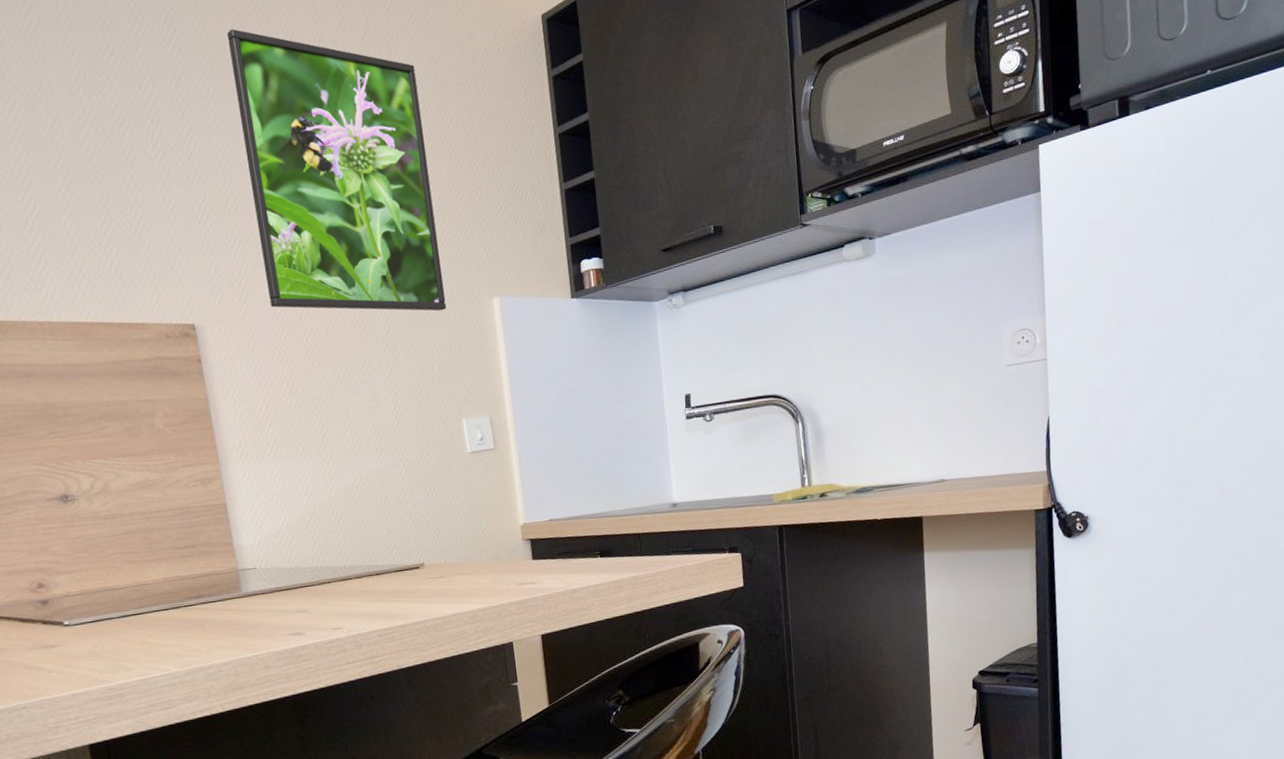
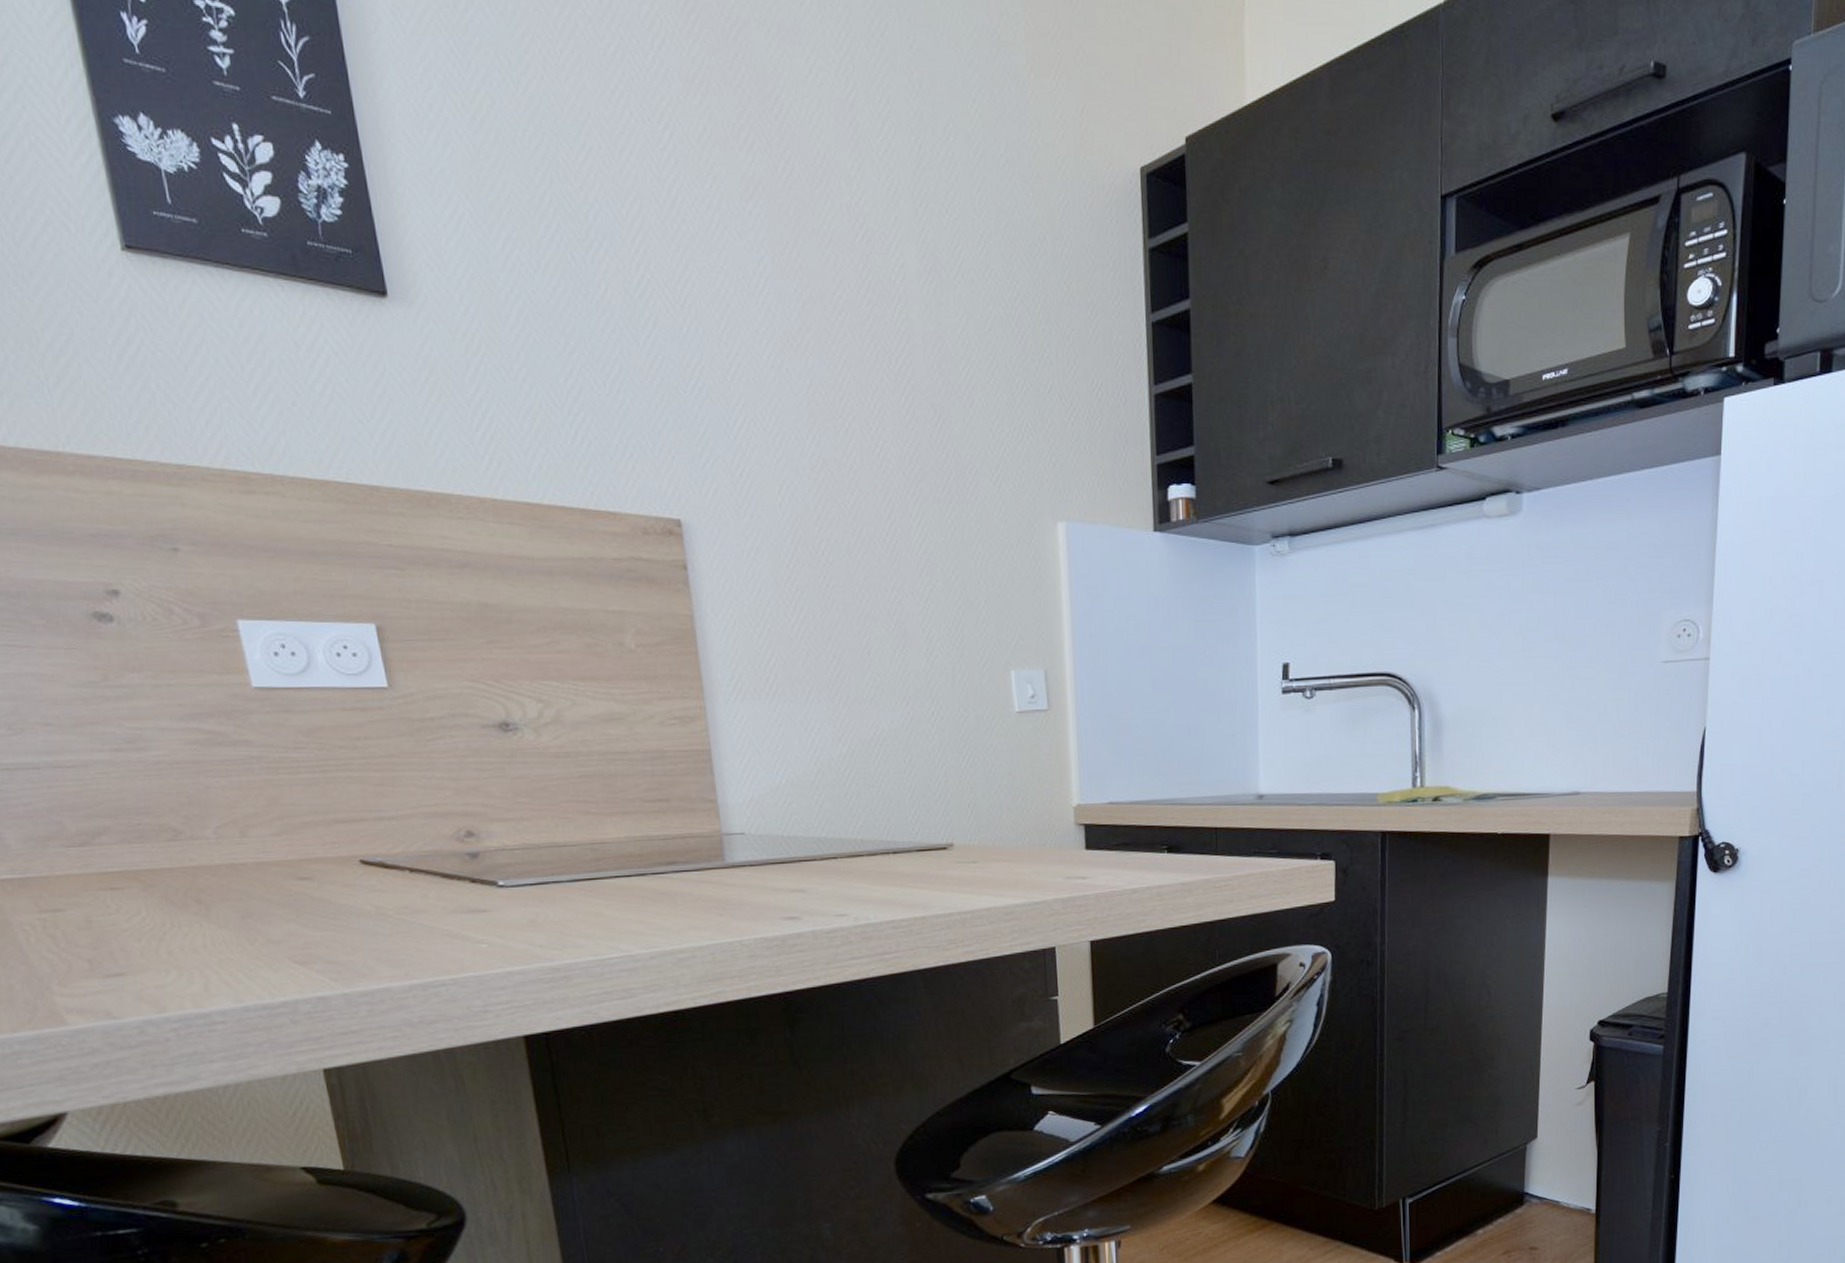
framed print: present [227,29,447,311] -> none [739,141,1000,532]

